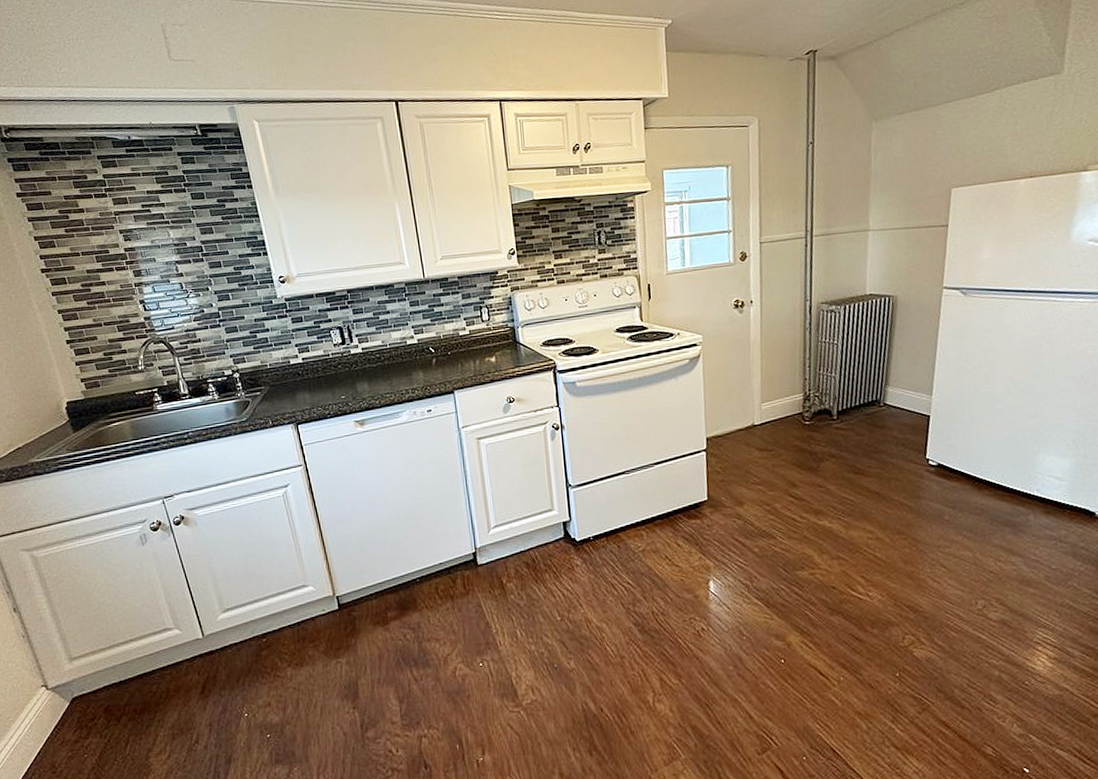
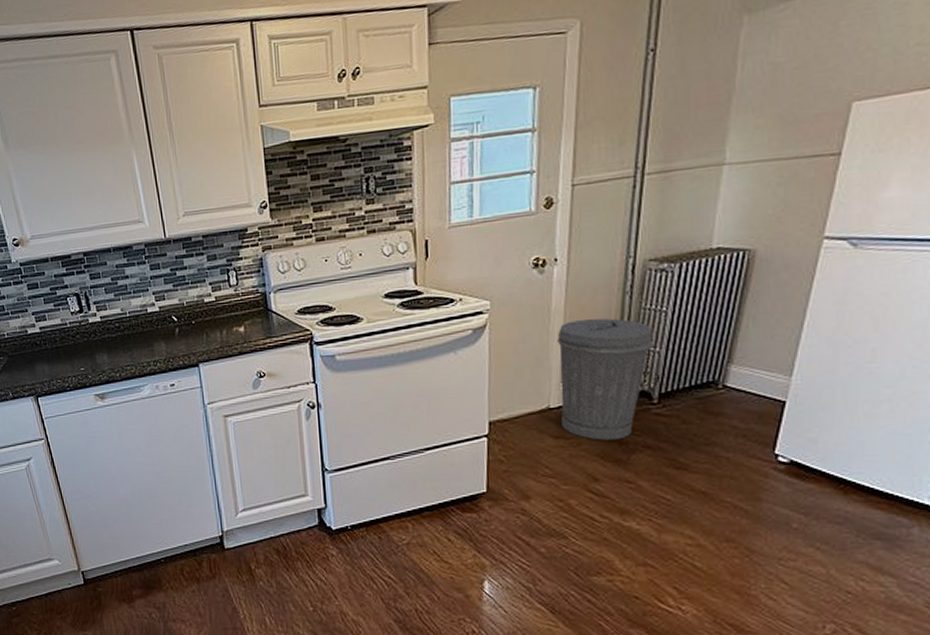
trash can: none [756,349,830,452] -> present [557,318,653,440]

